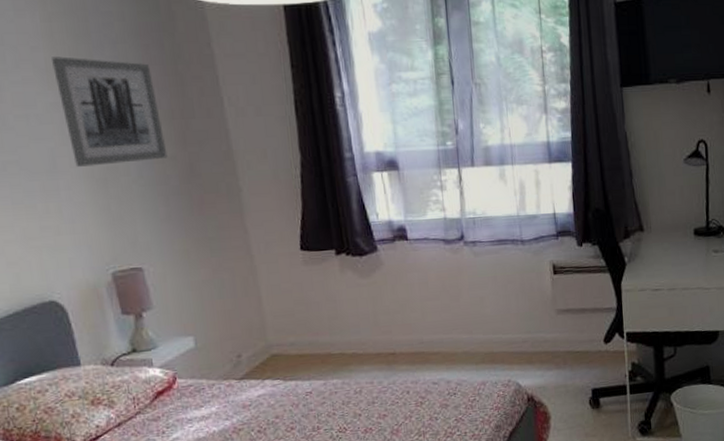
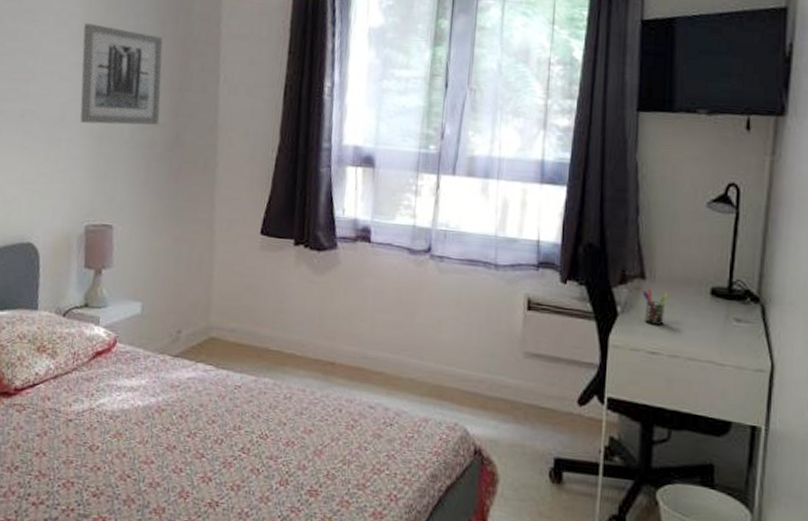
pen holder: none [642,238,662,267] -> present [642,288,668,325]

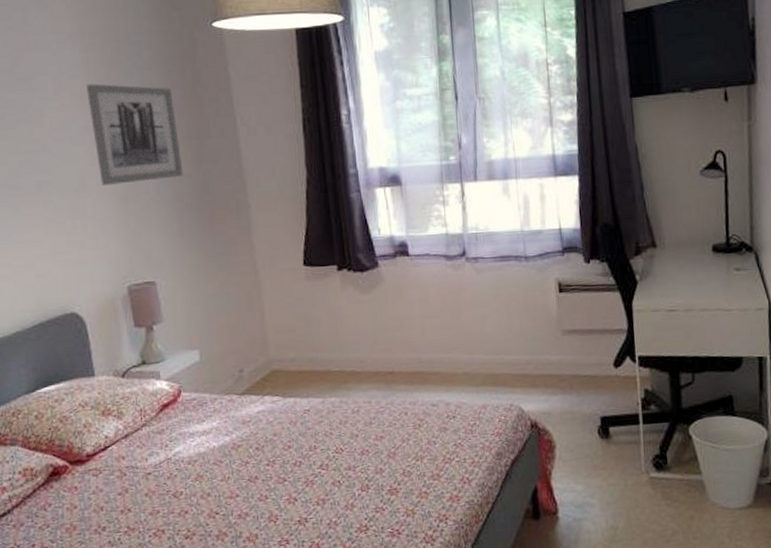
pen holder: present [642,288,668,325] -> none [655,255,677,286]

